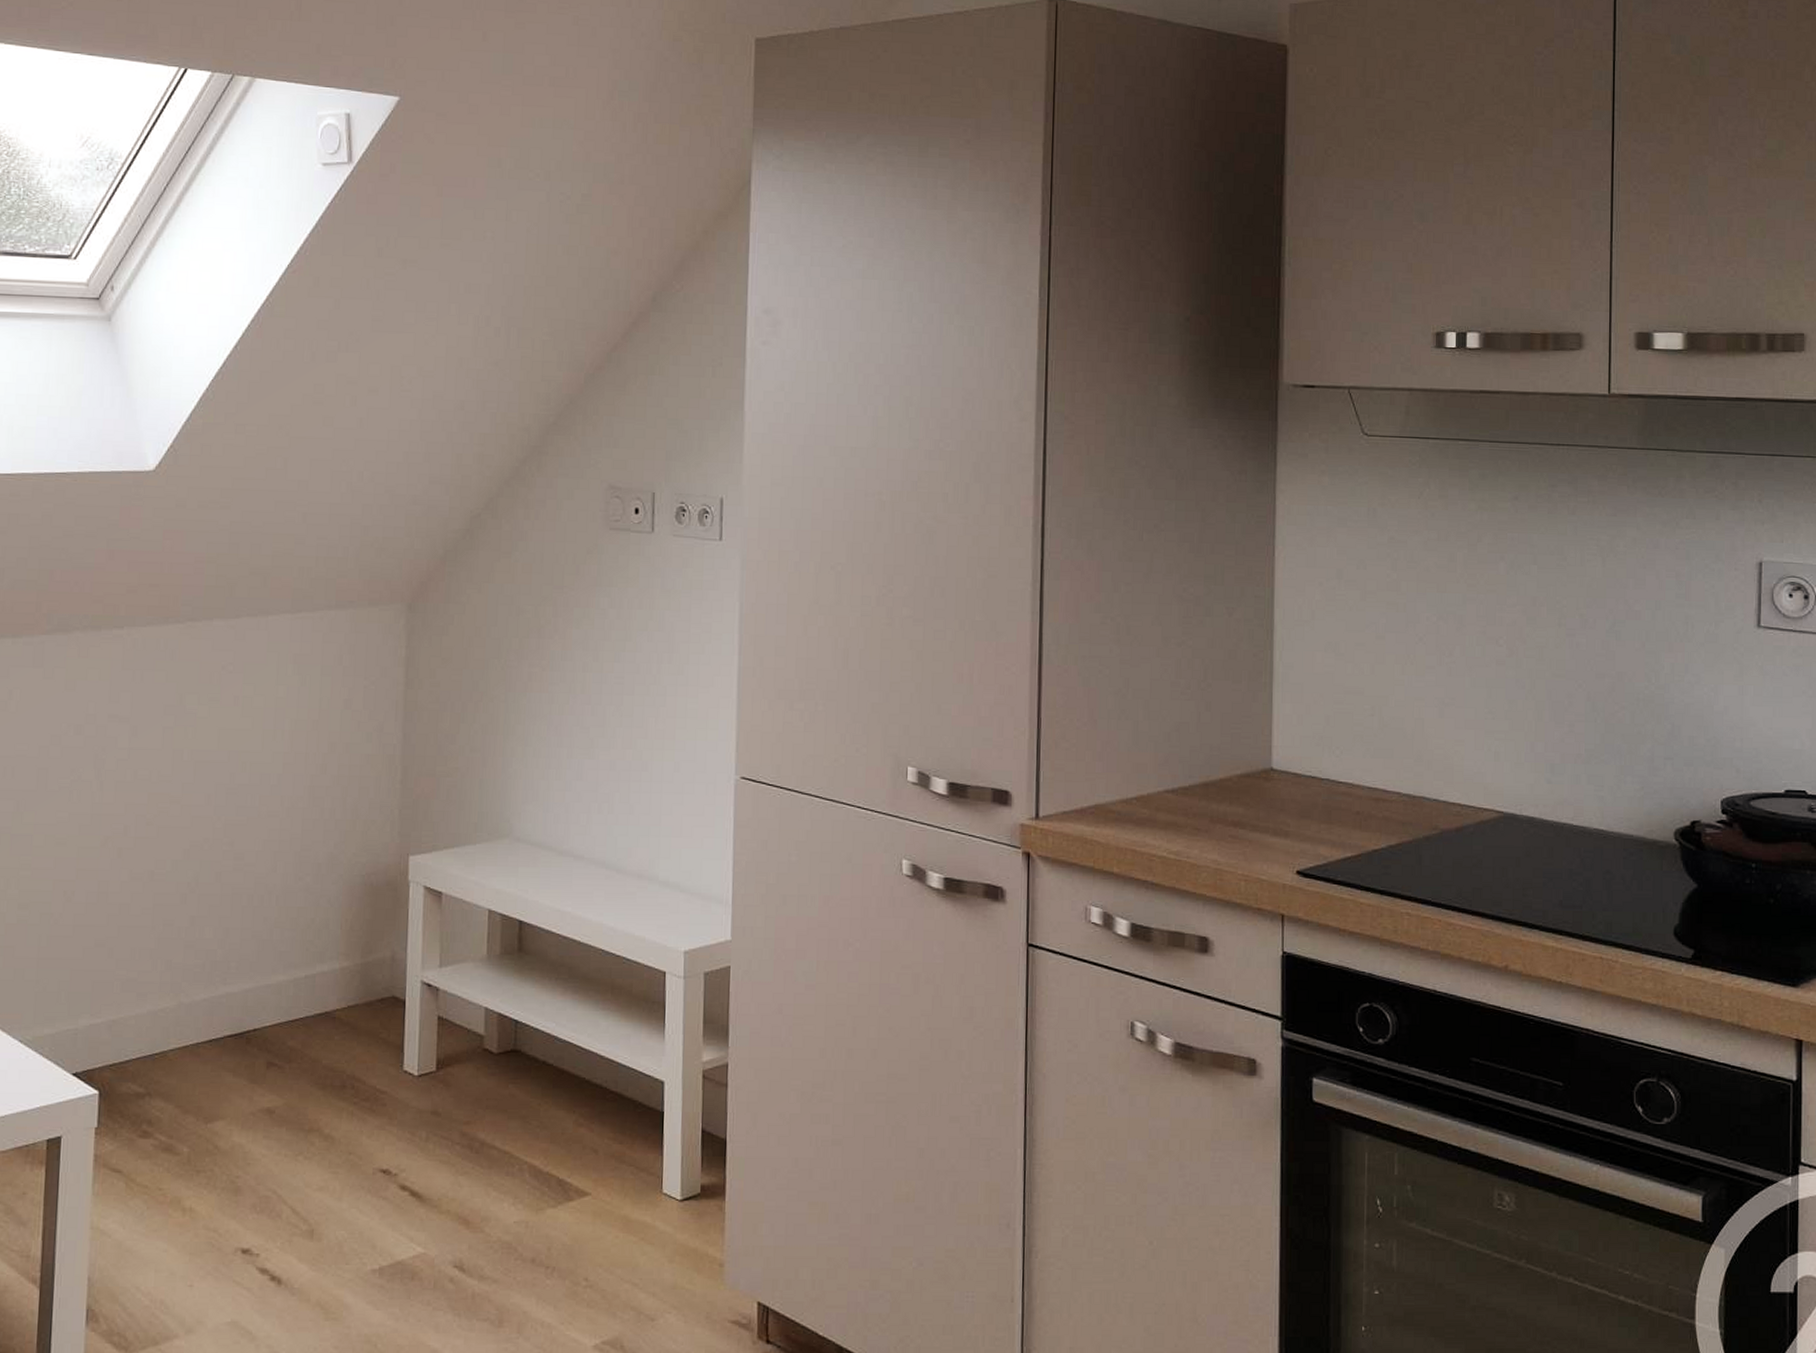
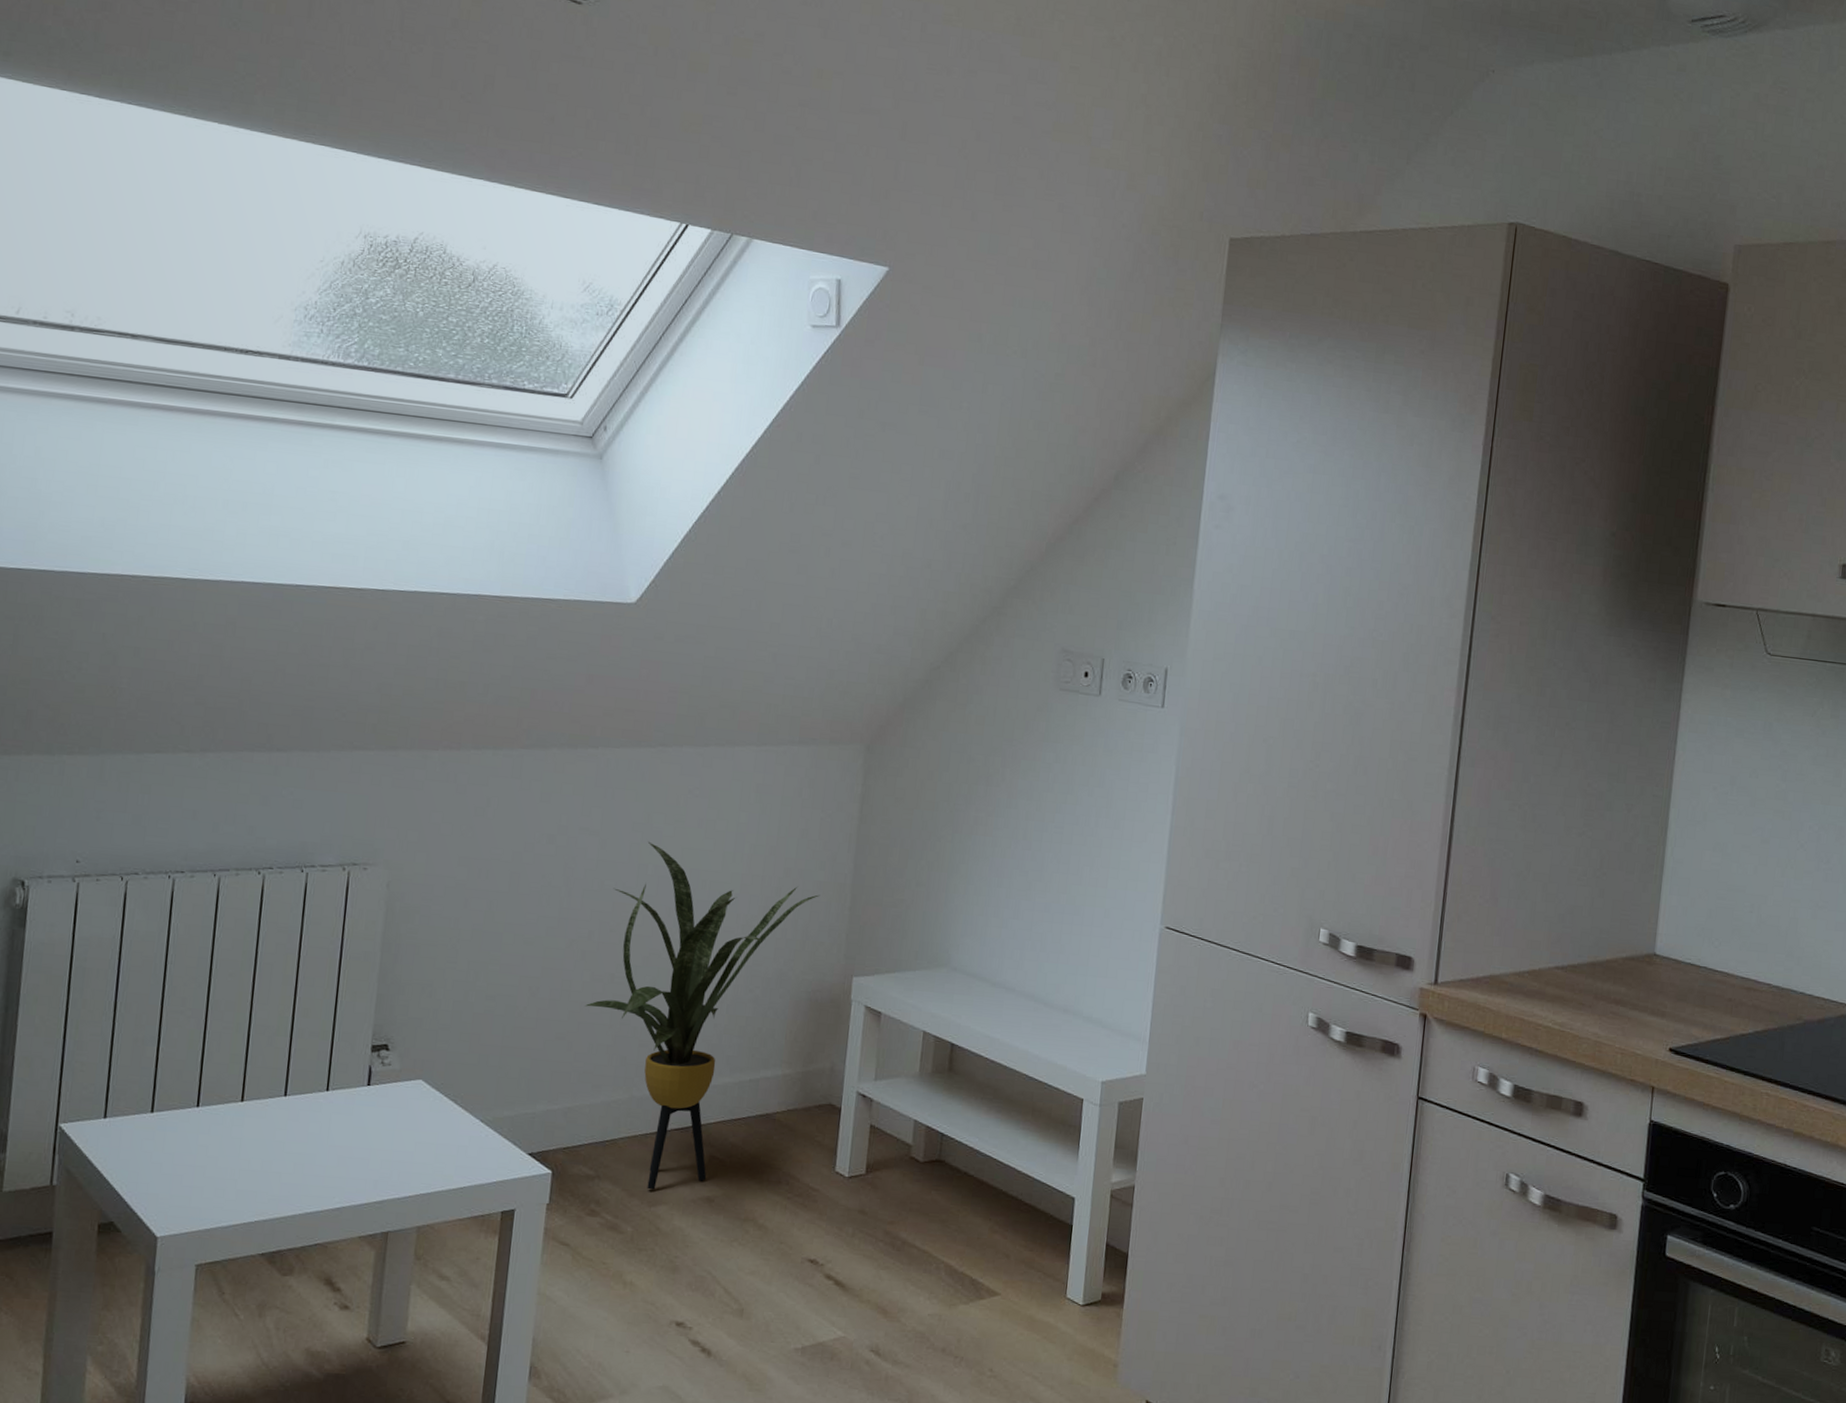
house plant: none [124,724,369,1105] -> present [585,841,821,1190]

